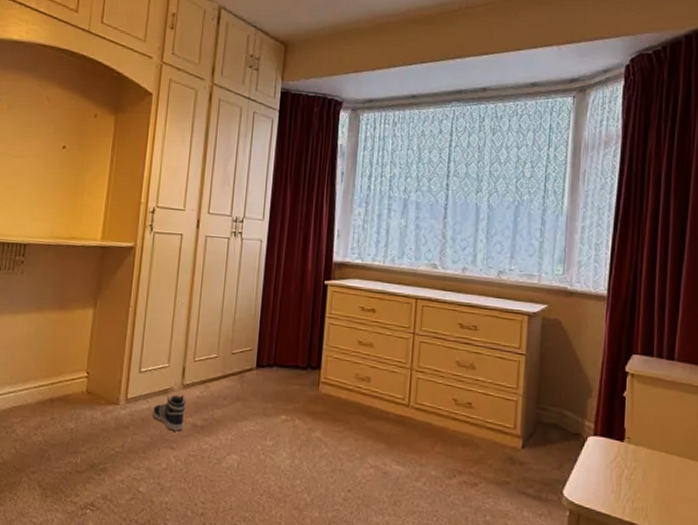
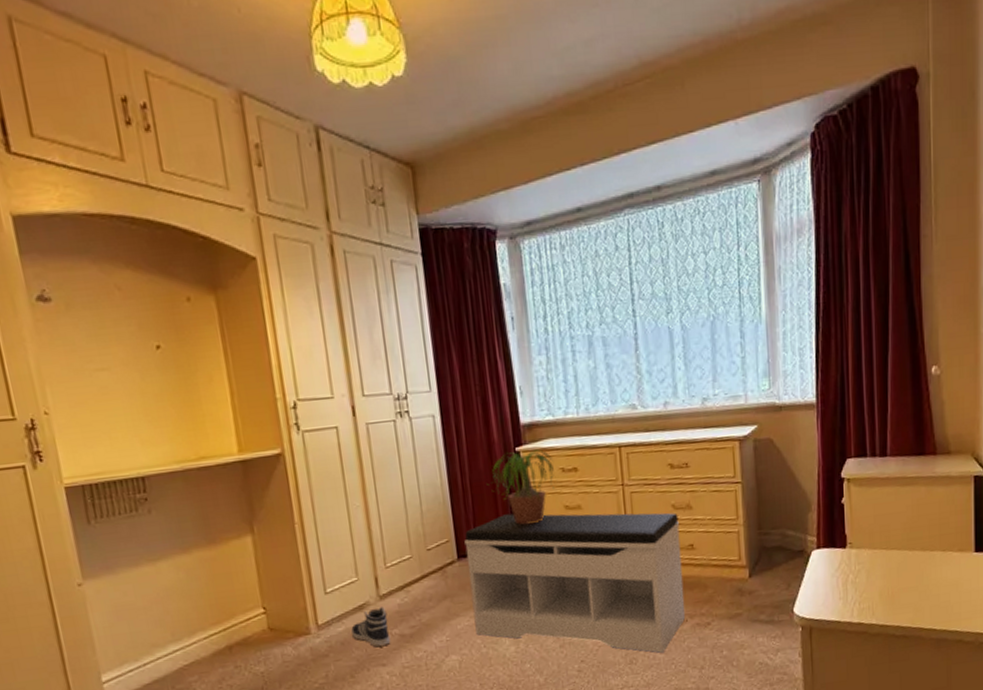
bench: none [258,337,461,502] -> present [464,513,686,653]
potted plant: none [295,284,355,351] -> present [488,449,556,524]

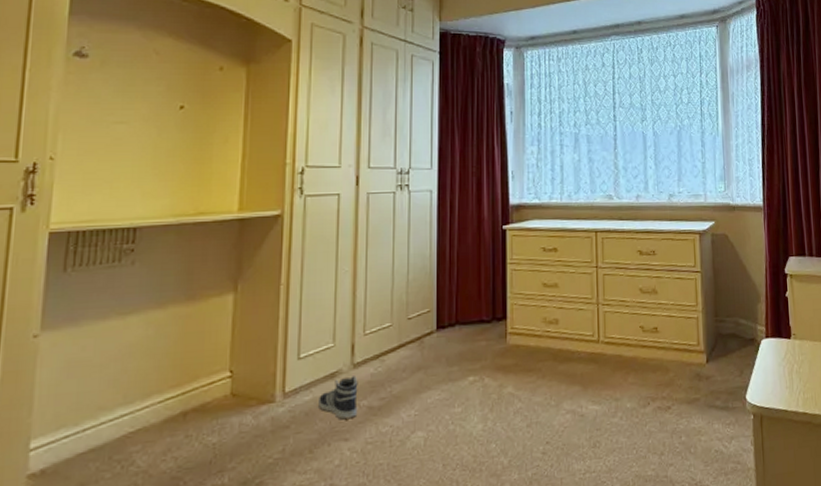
bench: present [464,513,686,653] -> none [445,288,648,436]
potted plant: present [488,449,556,524] -> none [474,229,537,299]

